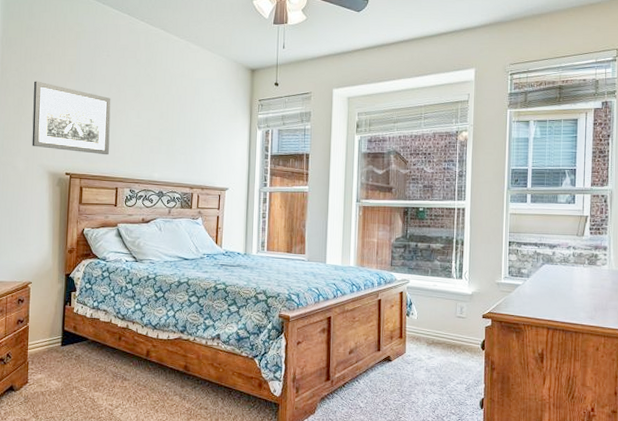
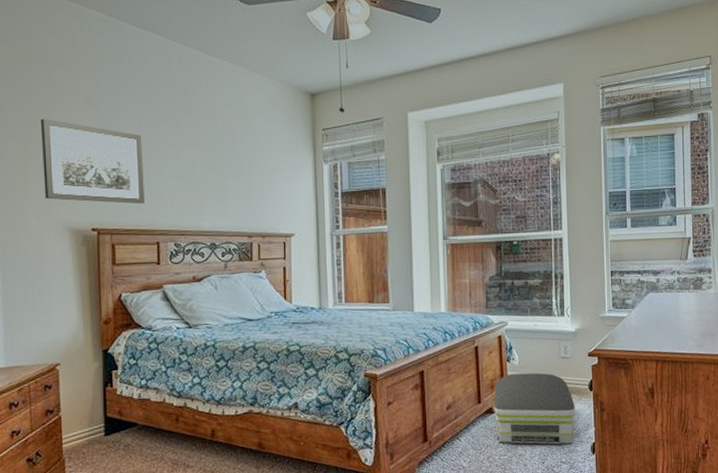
air purifier: none [392,327,467,399] -> present [494,373,575,446]

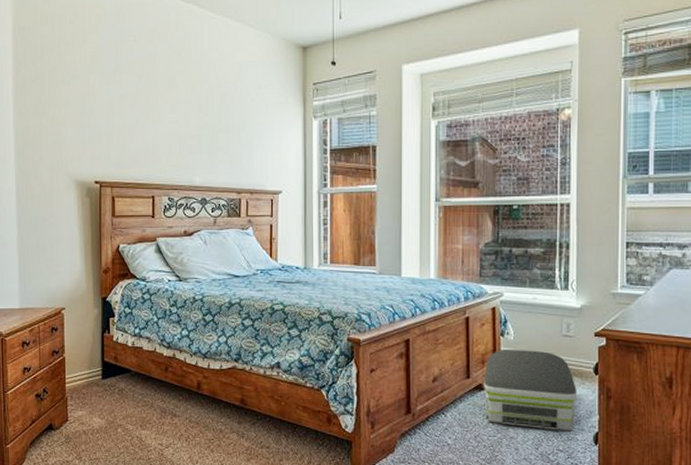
wall art: present [40,118,145,204] -> none [52,75,142,159]

